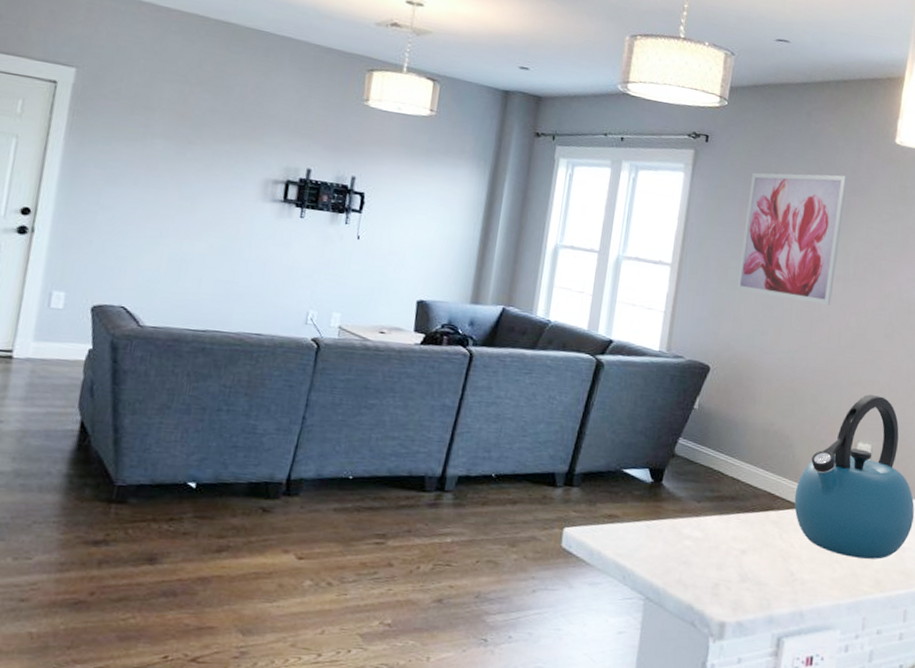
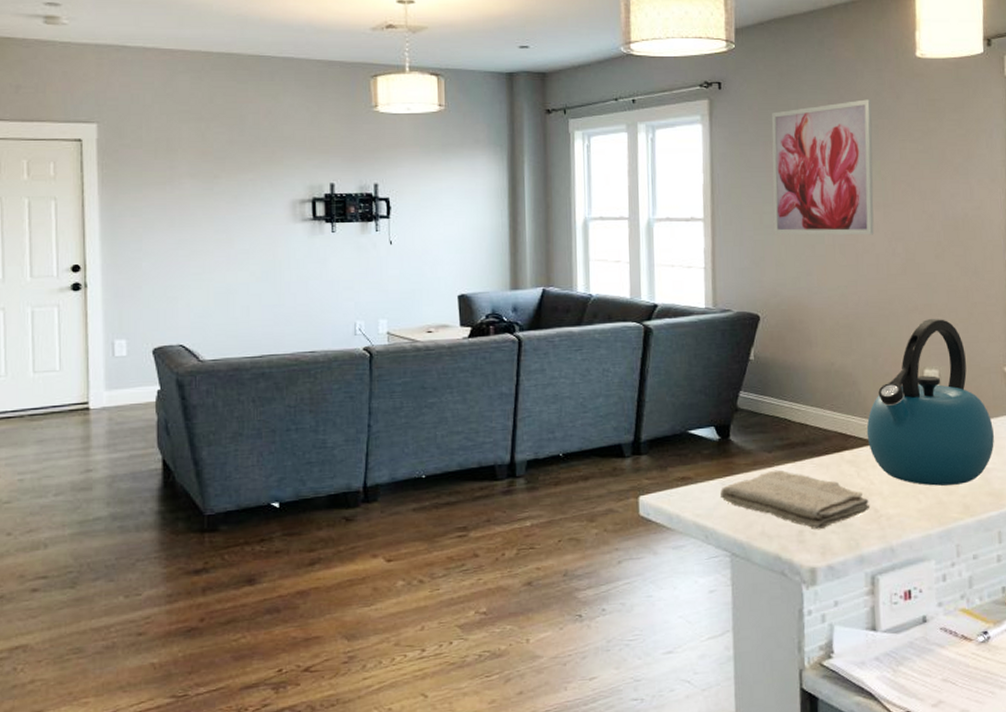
washcloth: none [644,520,787,586] -> present [720,469,871,530]

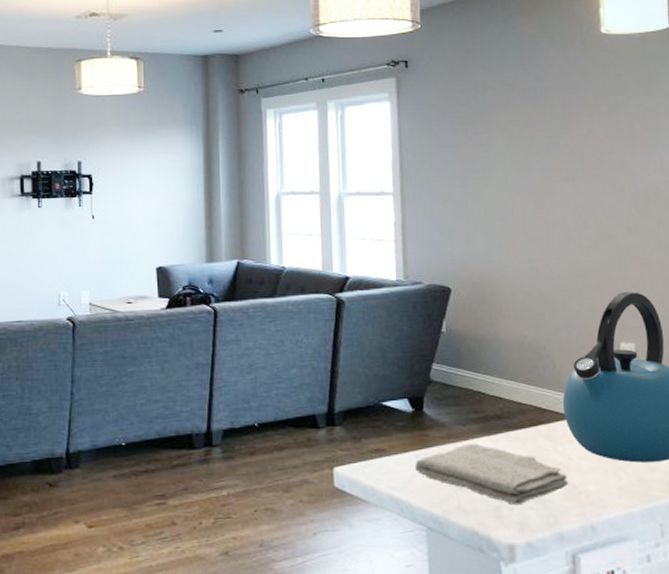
wall art: present [771,99,874,236] -> none [458,75,564,209]

